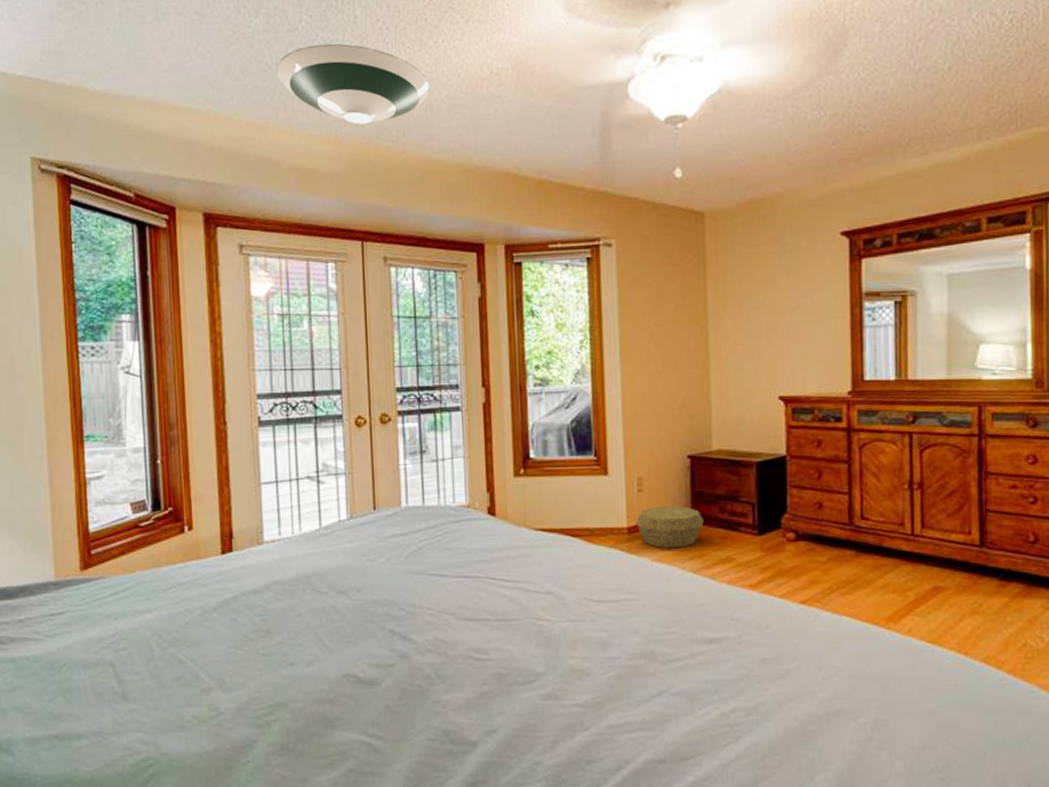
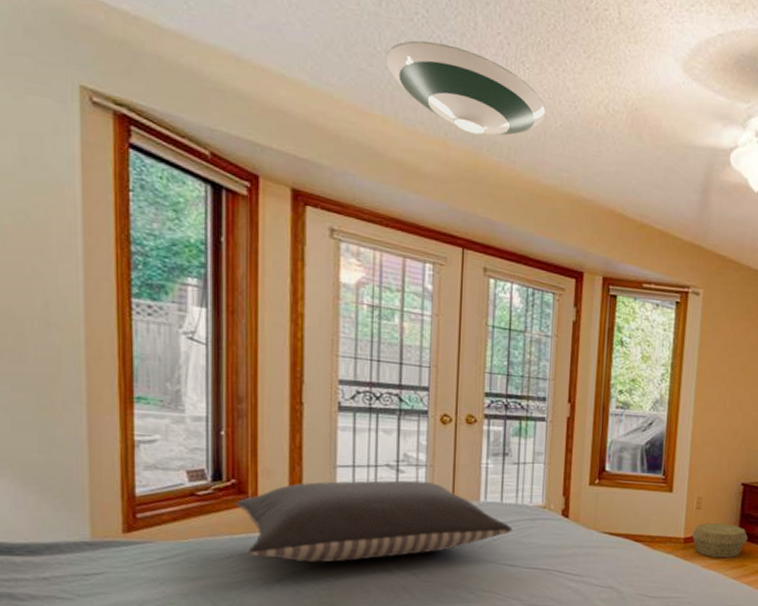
pillow: none [174,490,438,587] -> present [236,480,513,563]

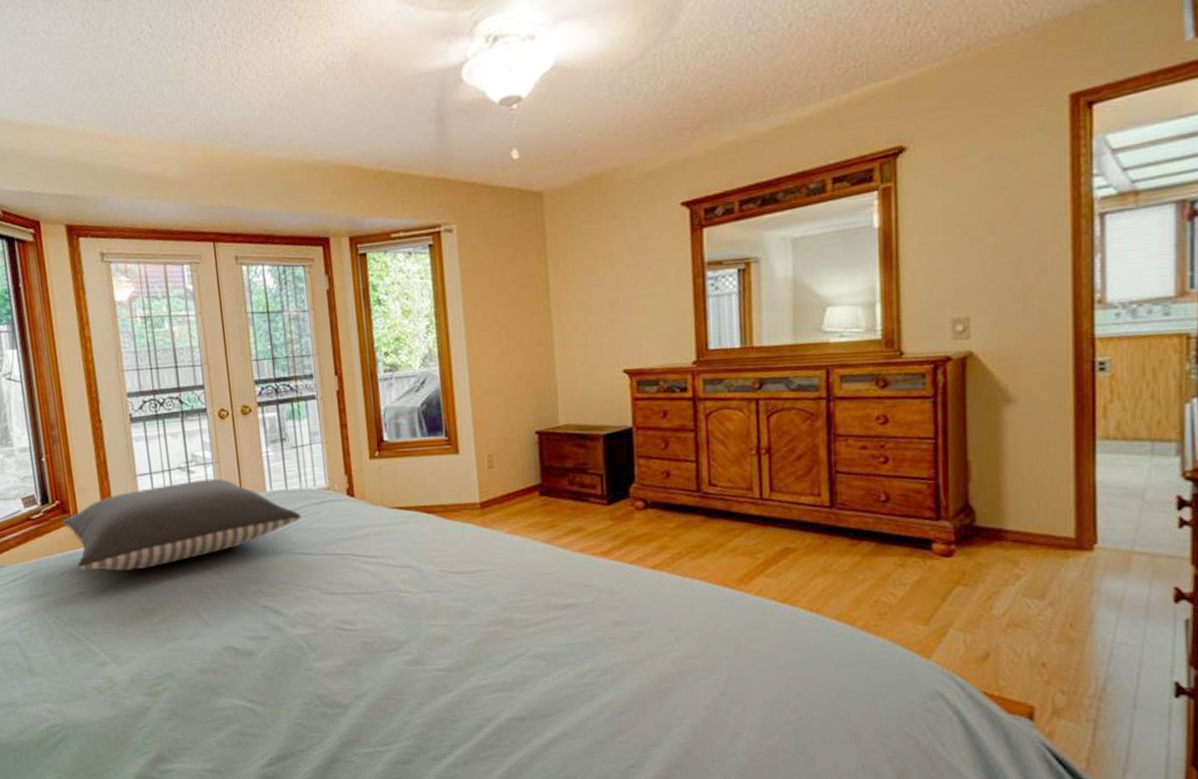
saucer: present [385,40,546,136] -> none [122,50,269,129]
basket: present [691,523,748,558] -> none [488,480,554,521]

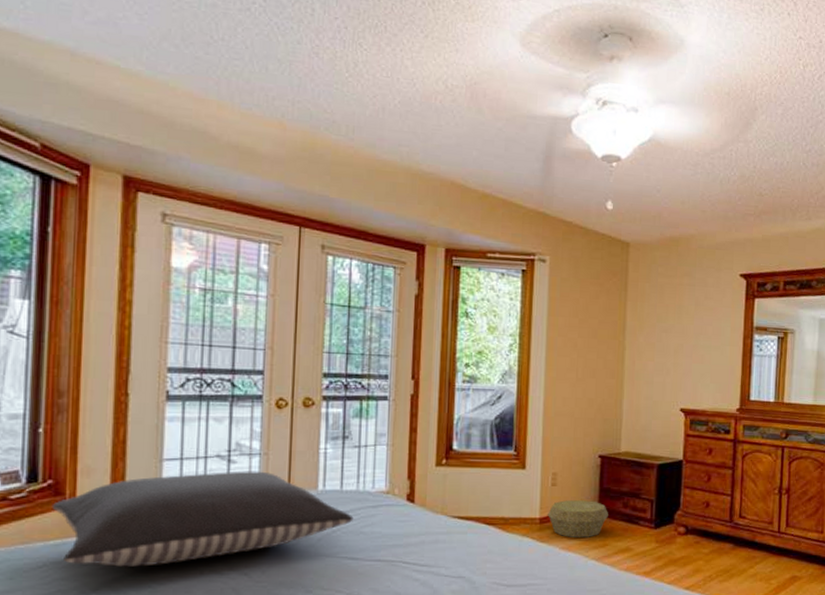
basket: none [488,480,554,521] -> present [548,500,608,537]

